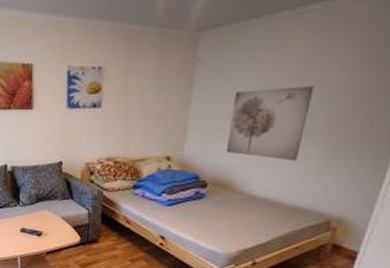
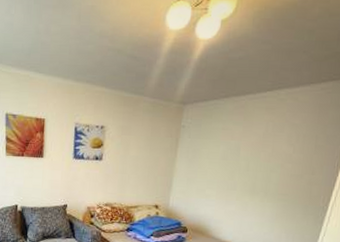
wall art: present [226,86,314,162] -> none [202,154,270,214]

